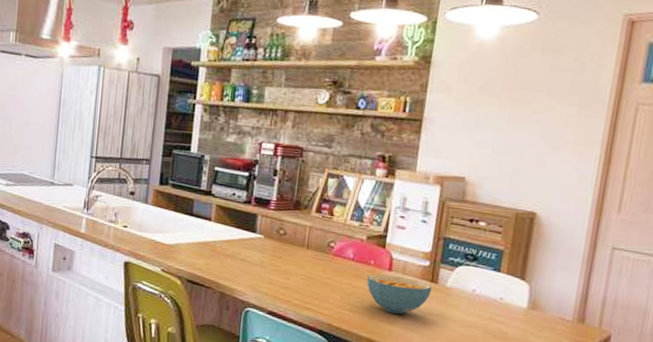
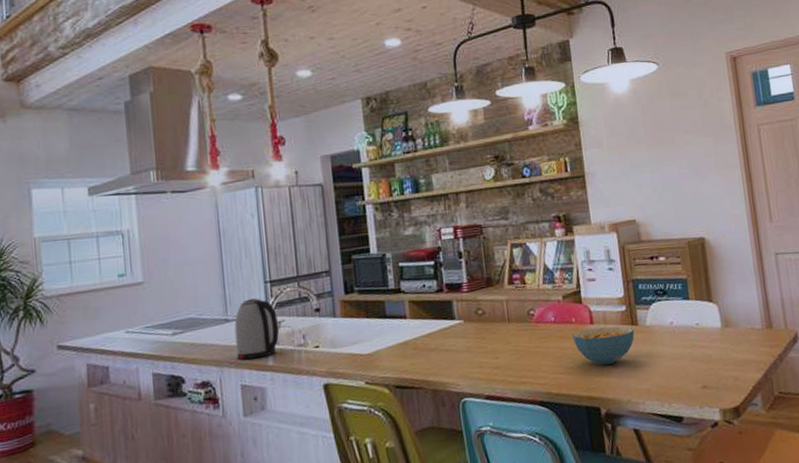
kettle: none [55,169,96,225] -> present [234,298,279,360]

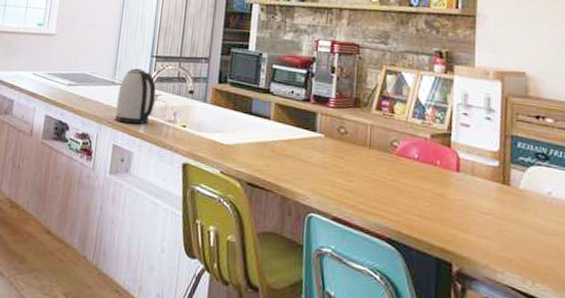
cereal bowl: present [572,326,635,365] -> none [434,175,505,220]

